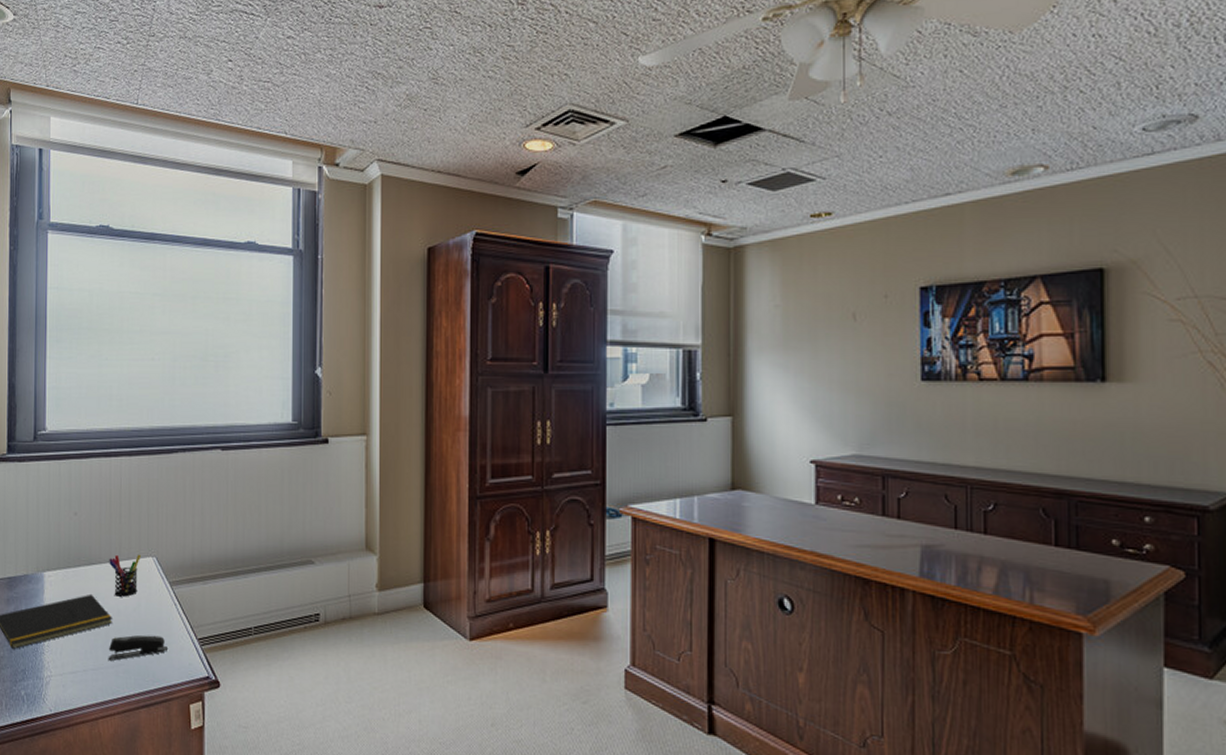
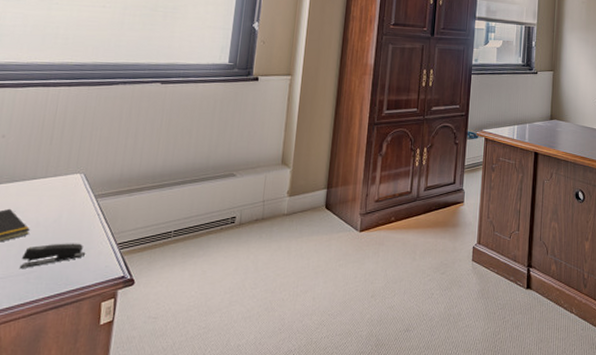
pen holder: present [109,554,142,597] -> none [33,171,70,210]

